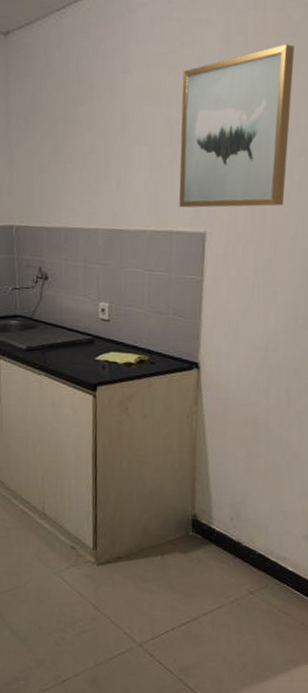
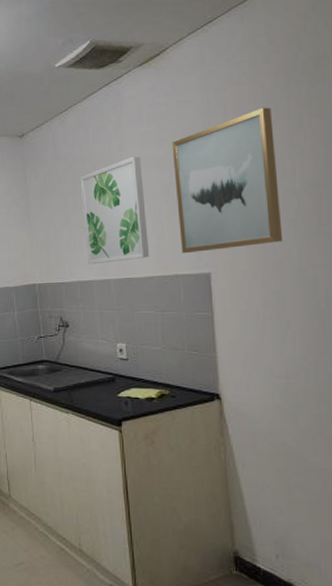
wall art: none [73,82,147,210] -> present [80,156,150,265]

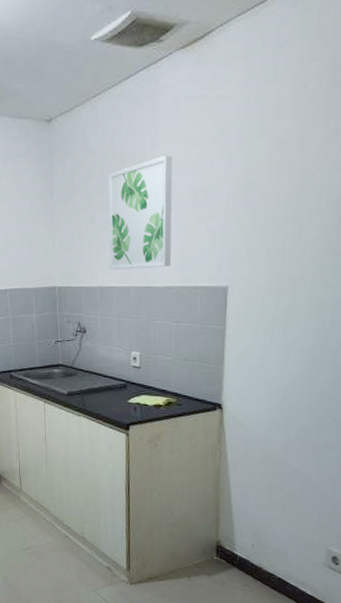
wall art: present [172,107,283,254] -> none [203,112,310,265]

